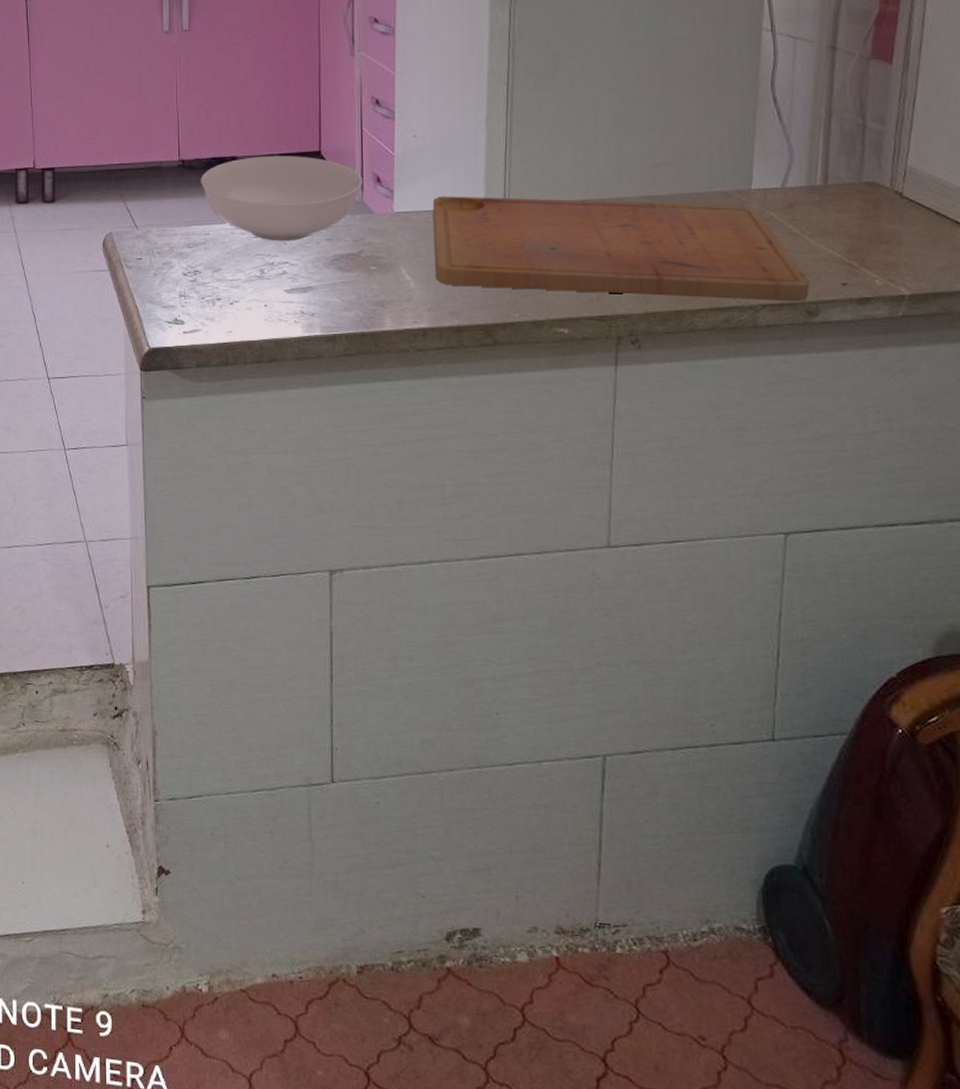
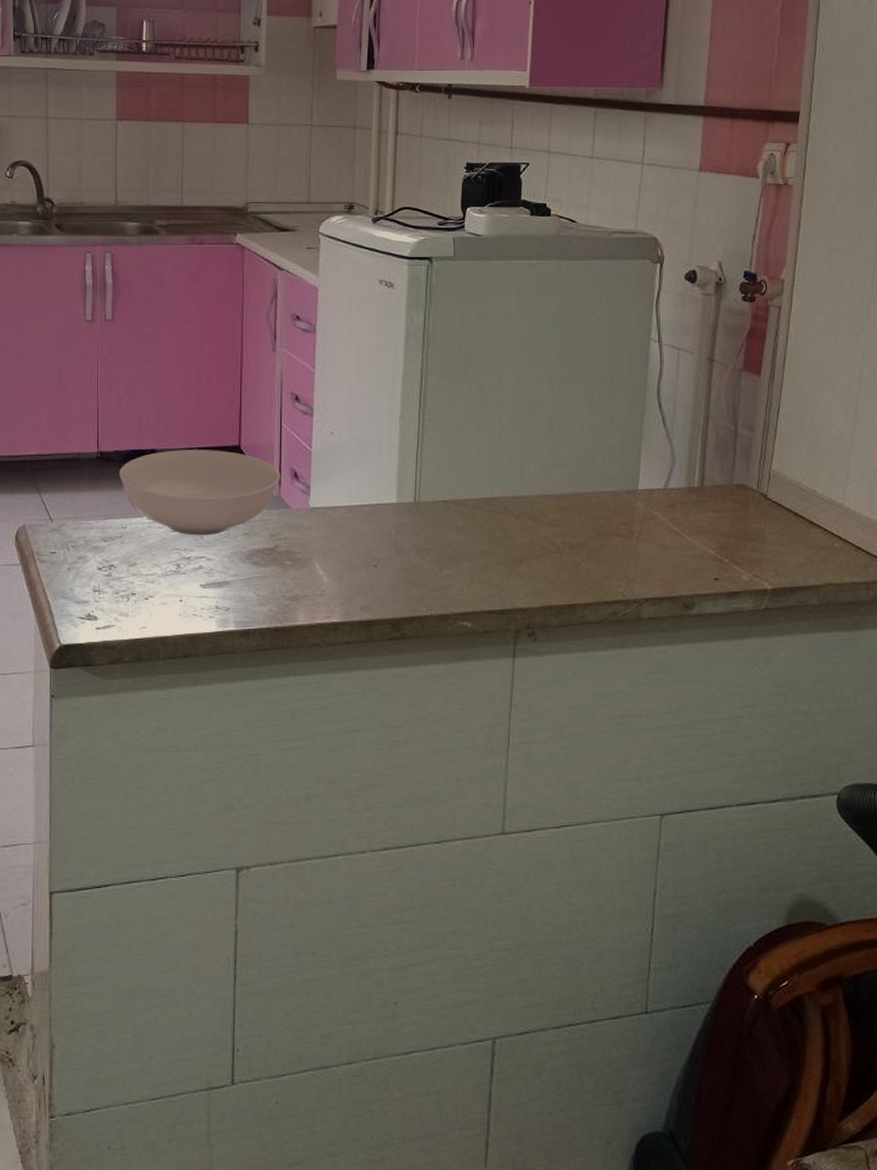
cutting board: present [432,196,810,302] -> none [347,492,687,596]

